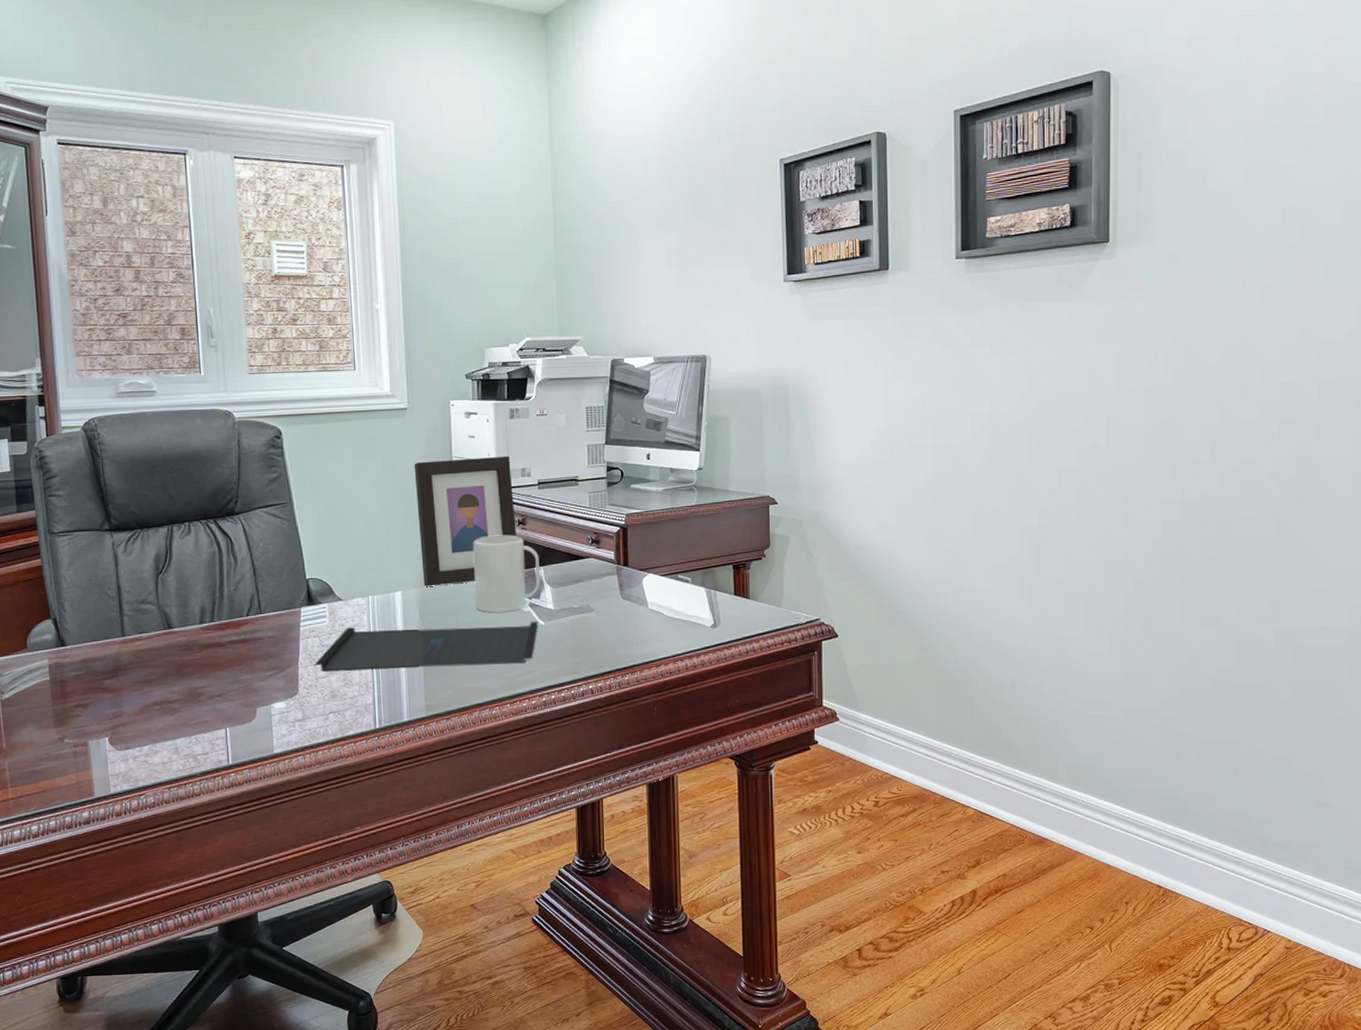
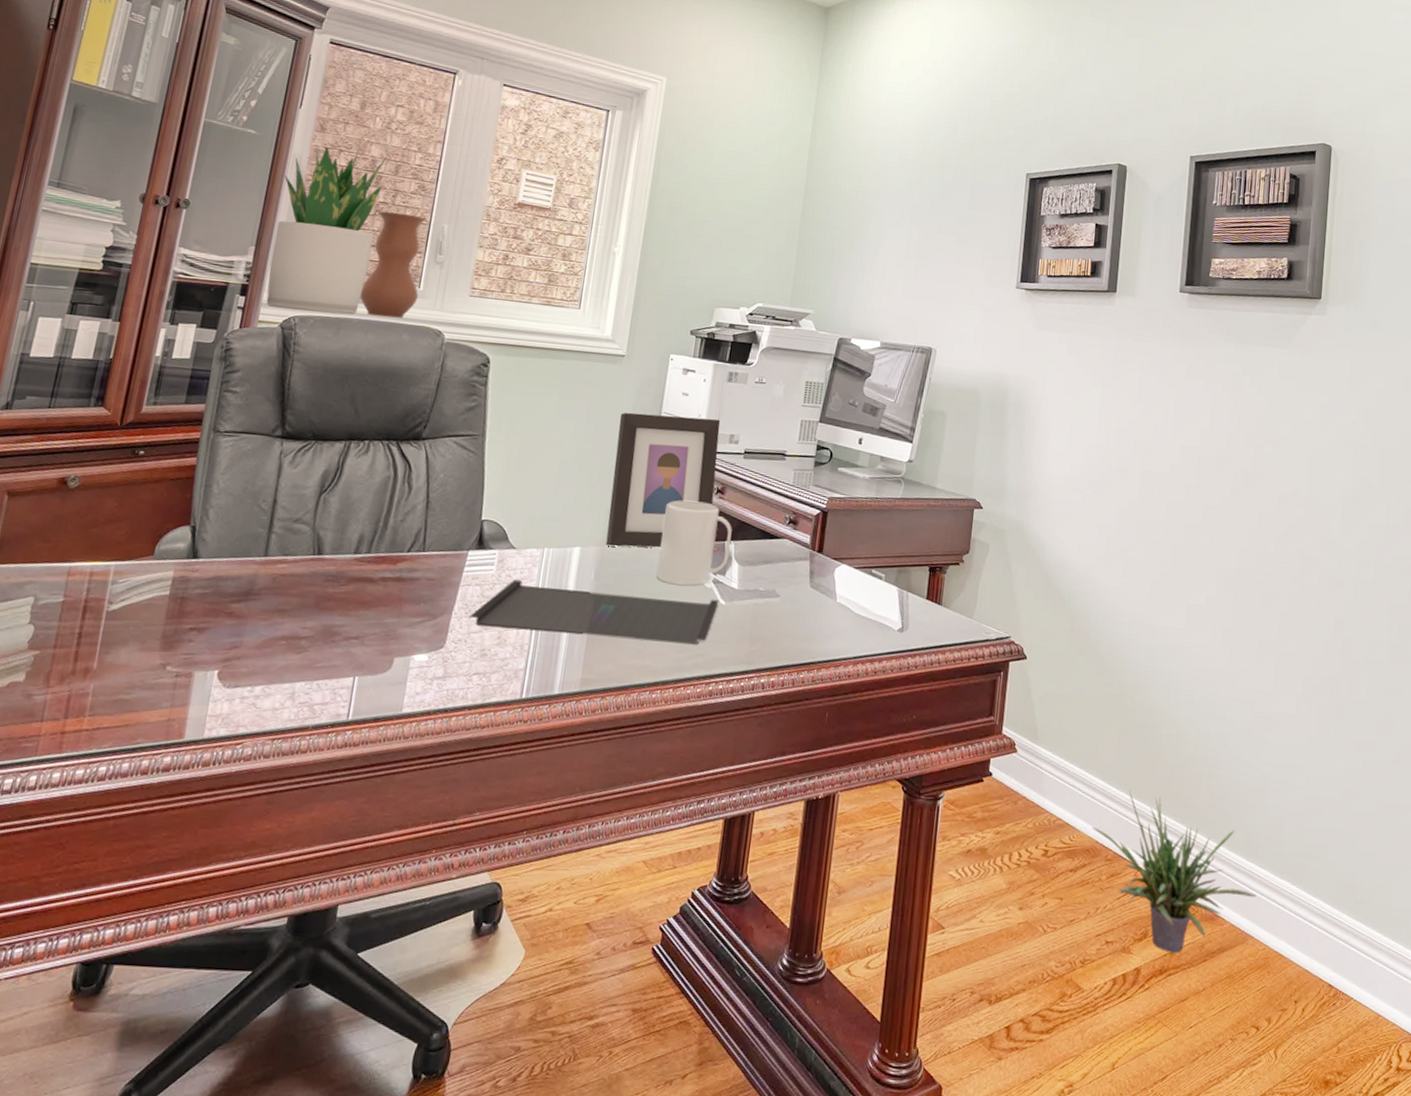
planter: none [50,246,150,413] -> present [266,147,389,315]
vase: none [144,303,202,406] -> present [359,211,428,319]
potted plant: none [918,740,1082,874] -> present [1091,789,1256,953]

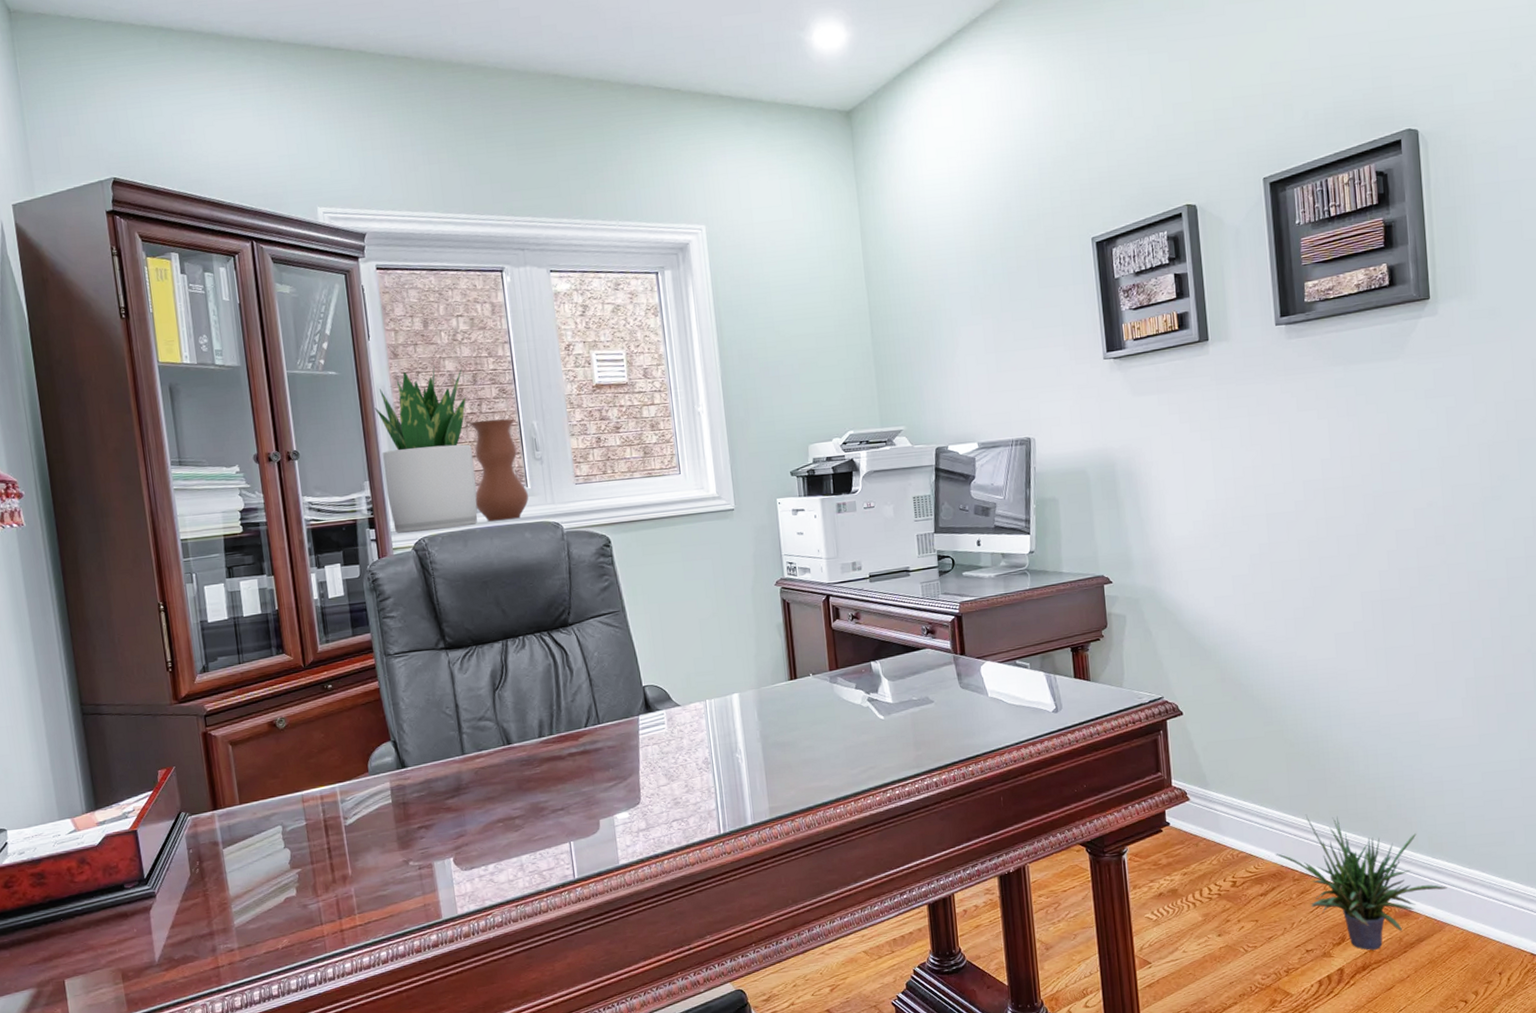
mousepad: present [469,579,719,645] -> none [655,715,878,778]
picture frame: present [605,412,721,548] -> none [744,550,851,687]
mug: present [656,500,732,586] -> none [808,630,878,711]

